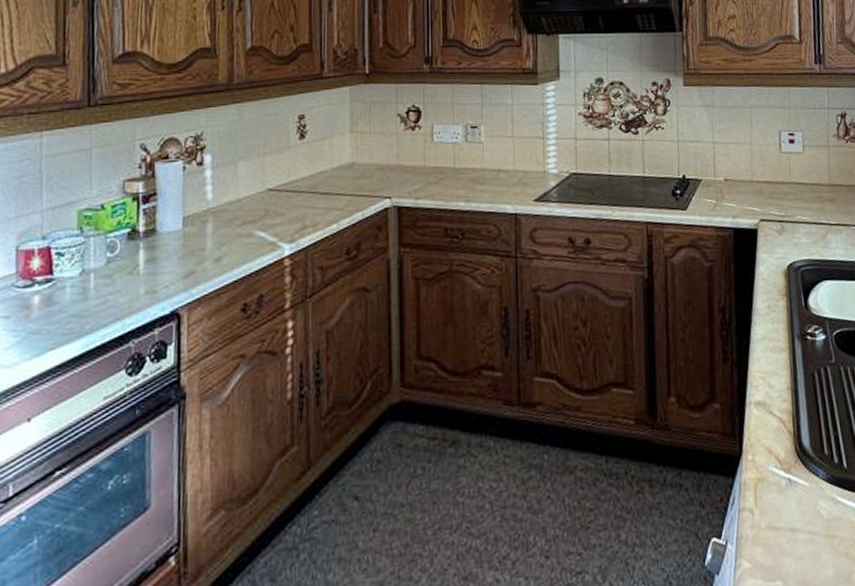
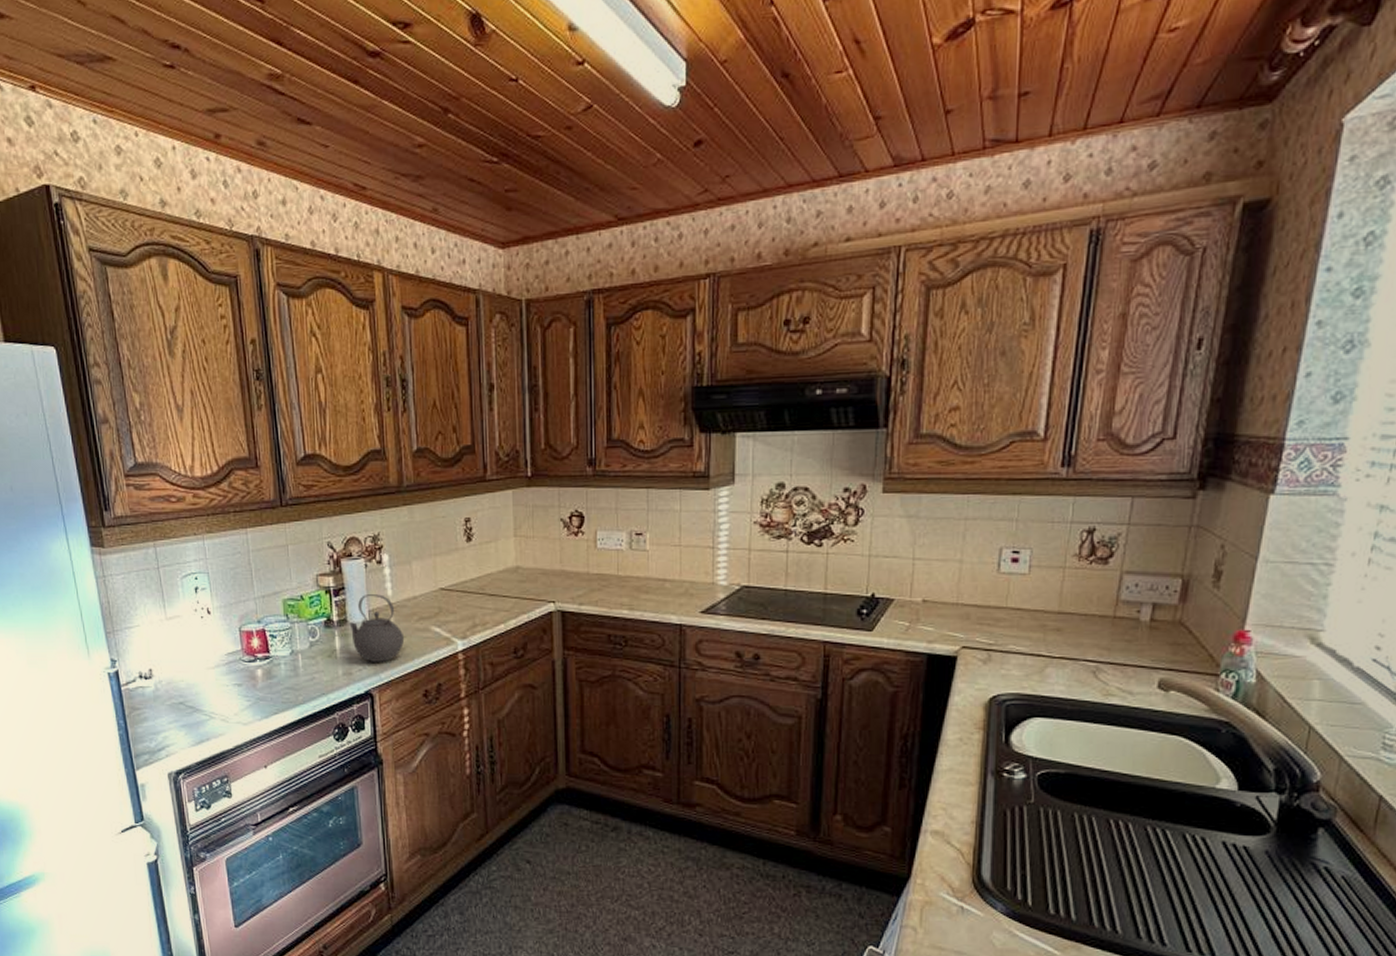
kettle: none [158,199,224,276] -> present [349,594,405,662]

